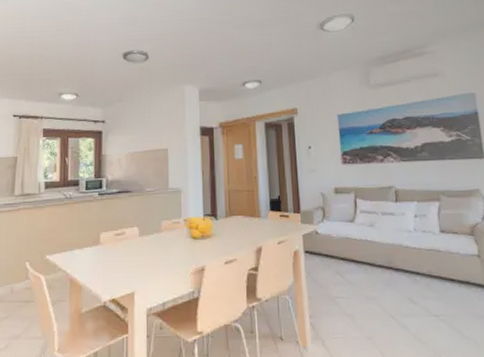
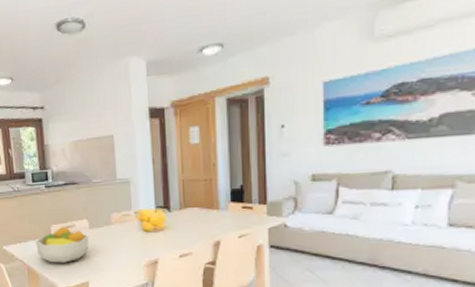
fruit bowl: none [82,233,138,273] -> present [35,226,89,263]

